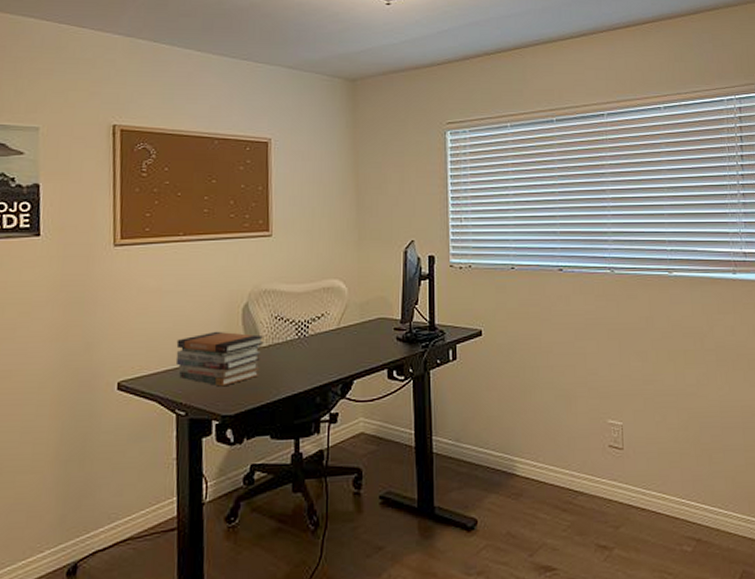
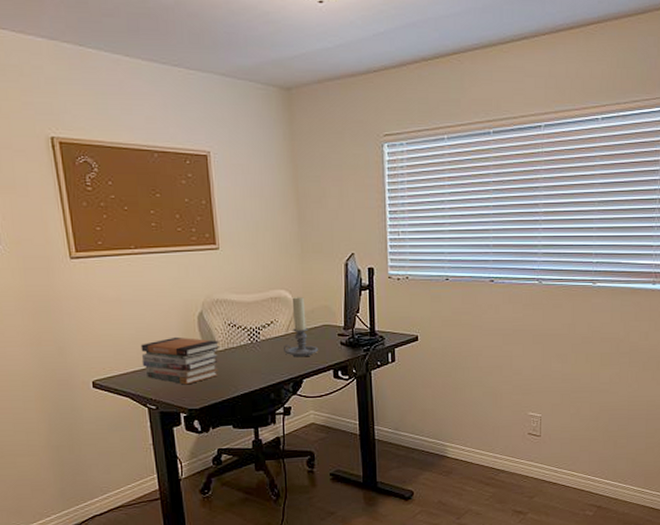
candle holder: none [334,286,371,355] -> present [284,296,318,358]

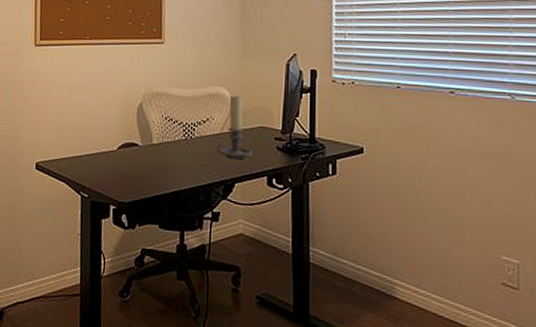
book stack: present [140,336,220,385] -> none [81,126,156,176]

